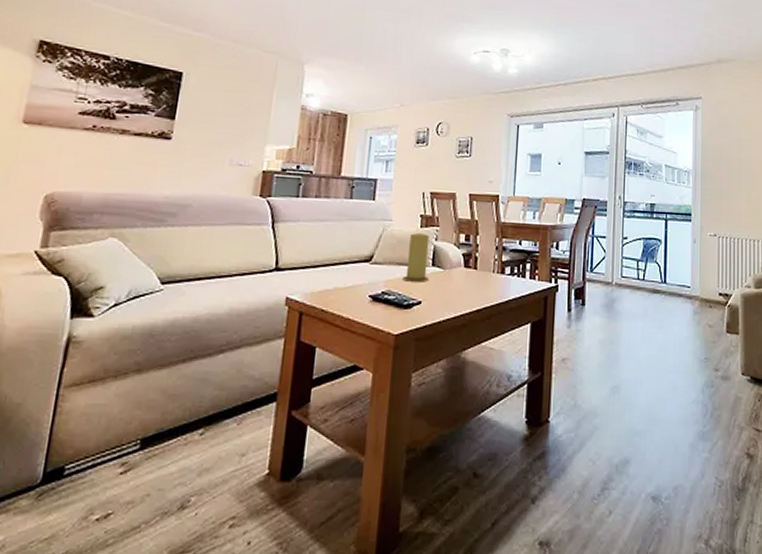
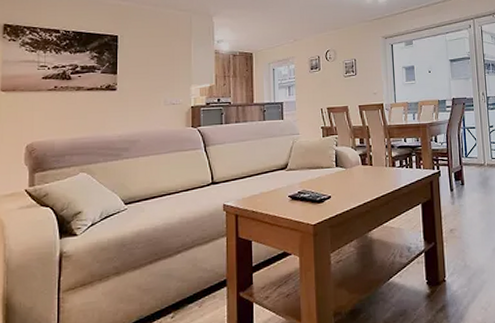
candle: present [402,233,430,282] -> none [313,142,335,182]

